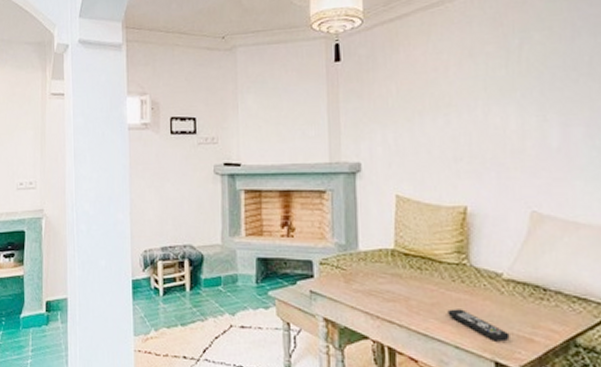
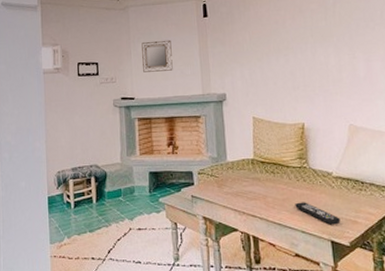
home mirror: none [252,90,292,132] -> present [141,39,173,72]

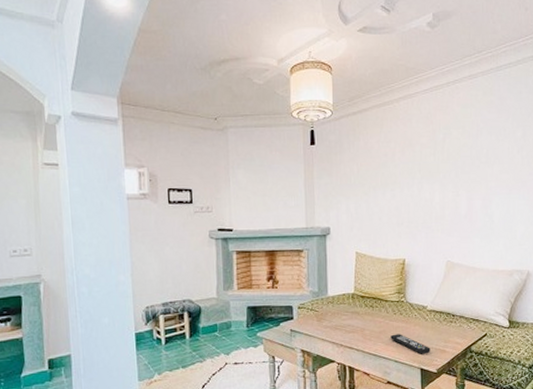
home mirror: present [141,39,173,72] -> none [242,167,276,202]

